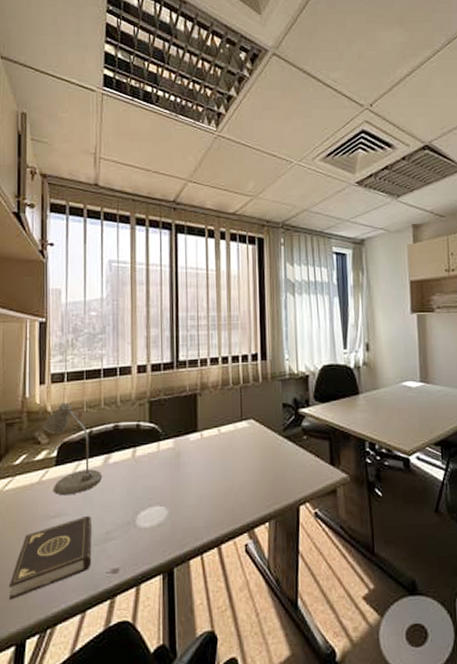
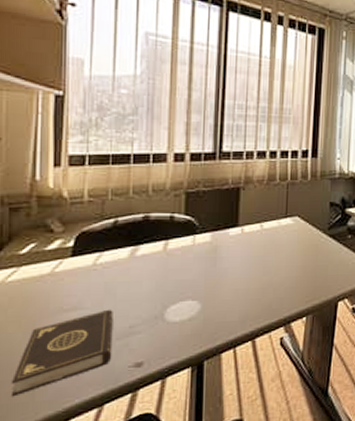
desk lamp: present [44,402,102,496] -> none [58,188,127,288]

